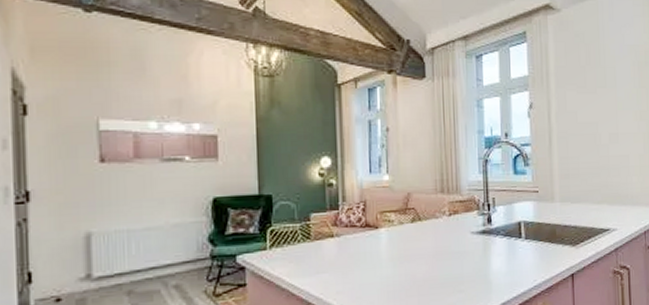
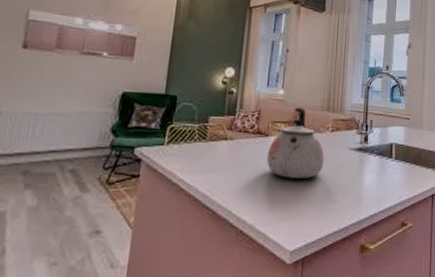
kettle: none [380,192,444,272] -> present [267,107,325,179]

